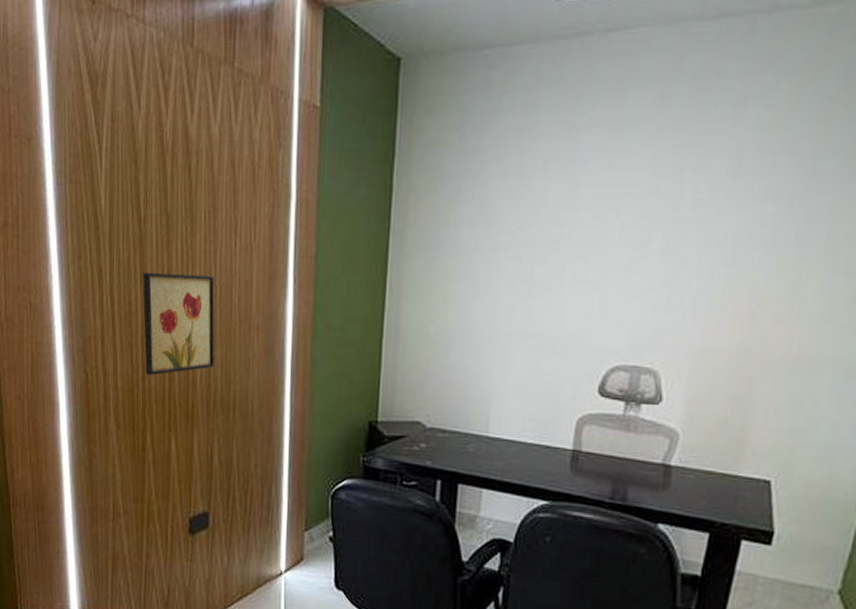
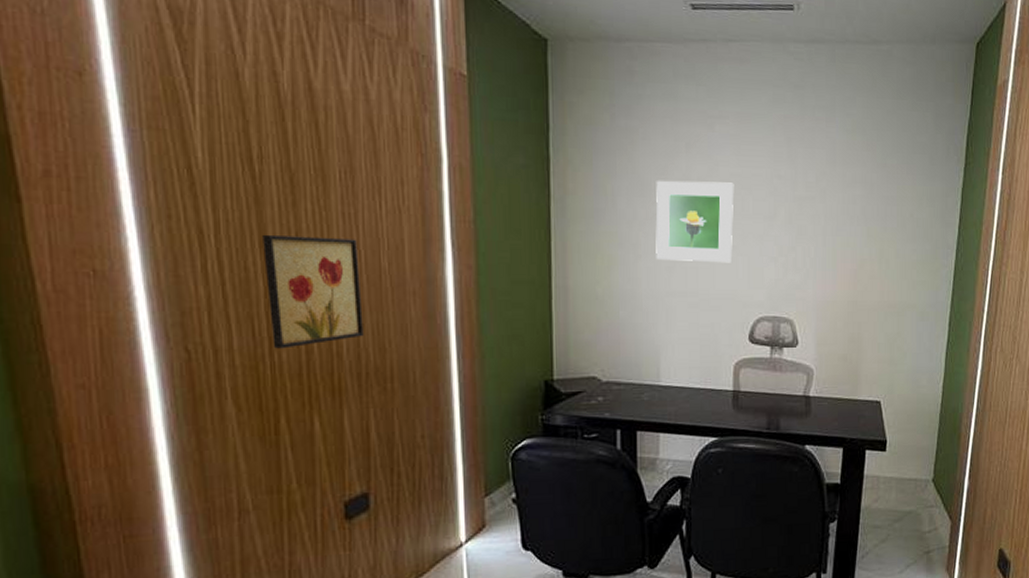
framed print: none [496,204,599,301] -> present [655,181,734,263]

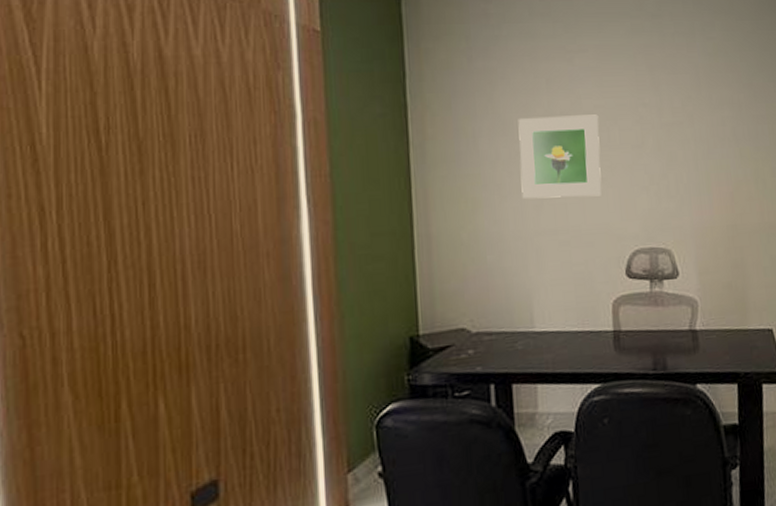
wall art: present [262,234,364,349] -> none [107,203,214,327]

